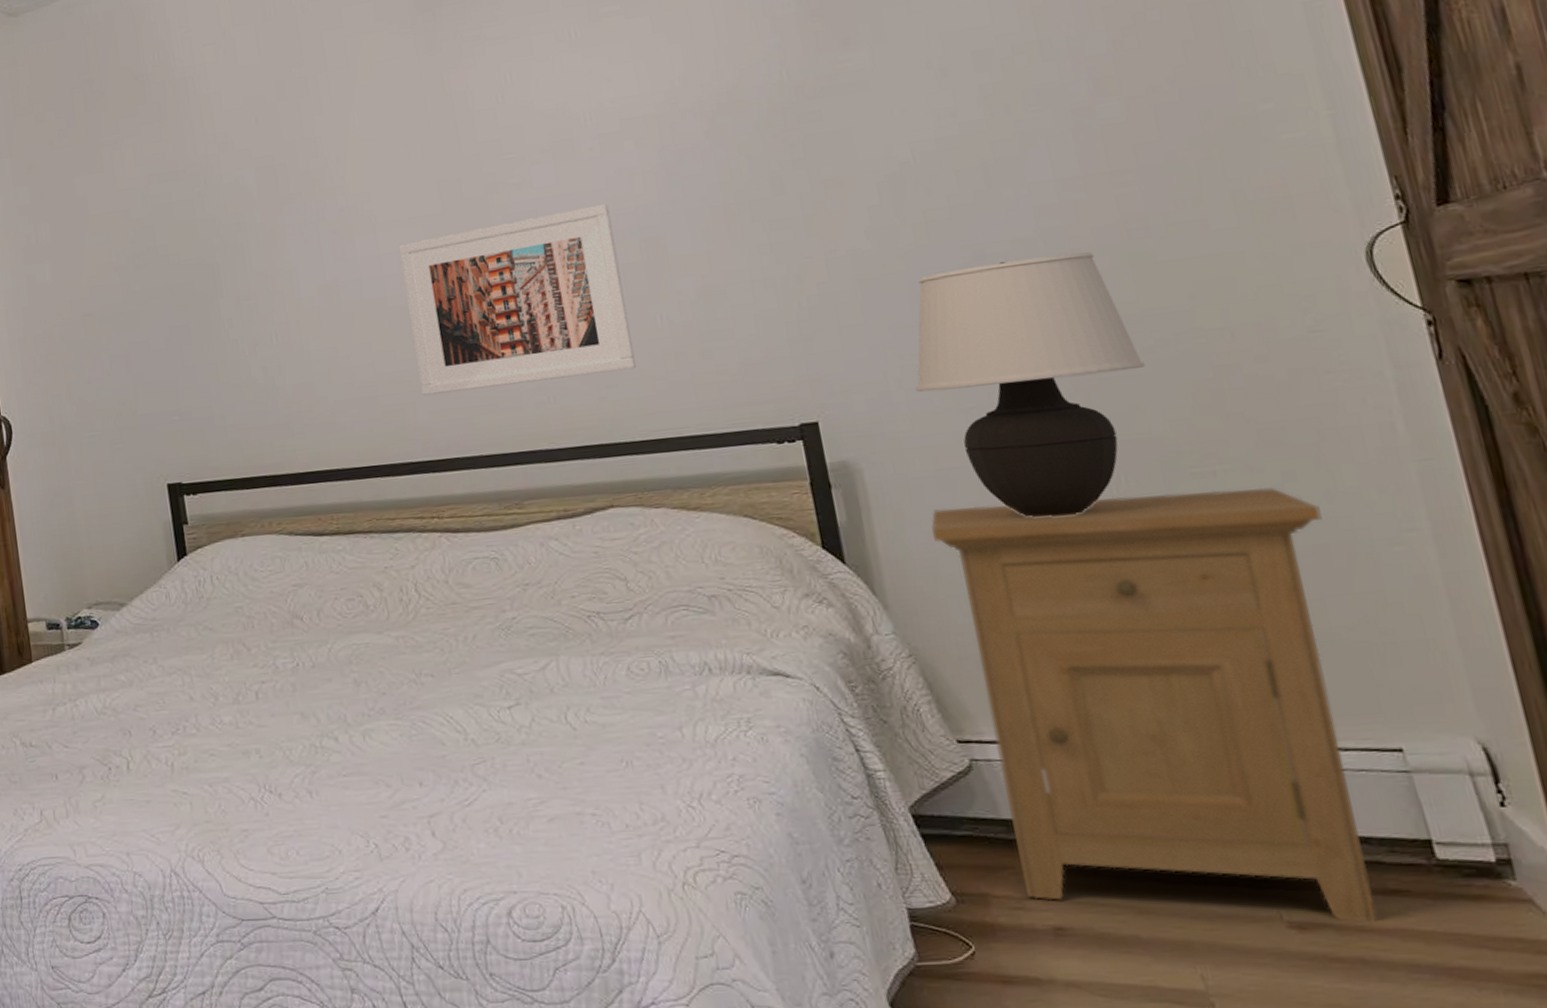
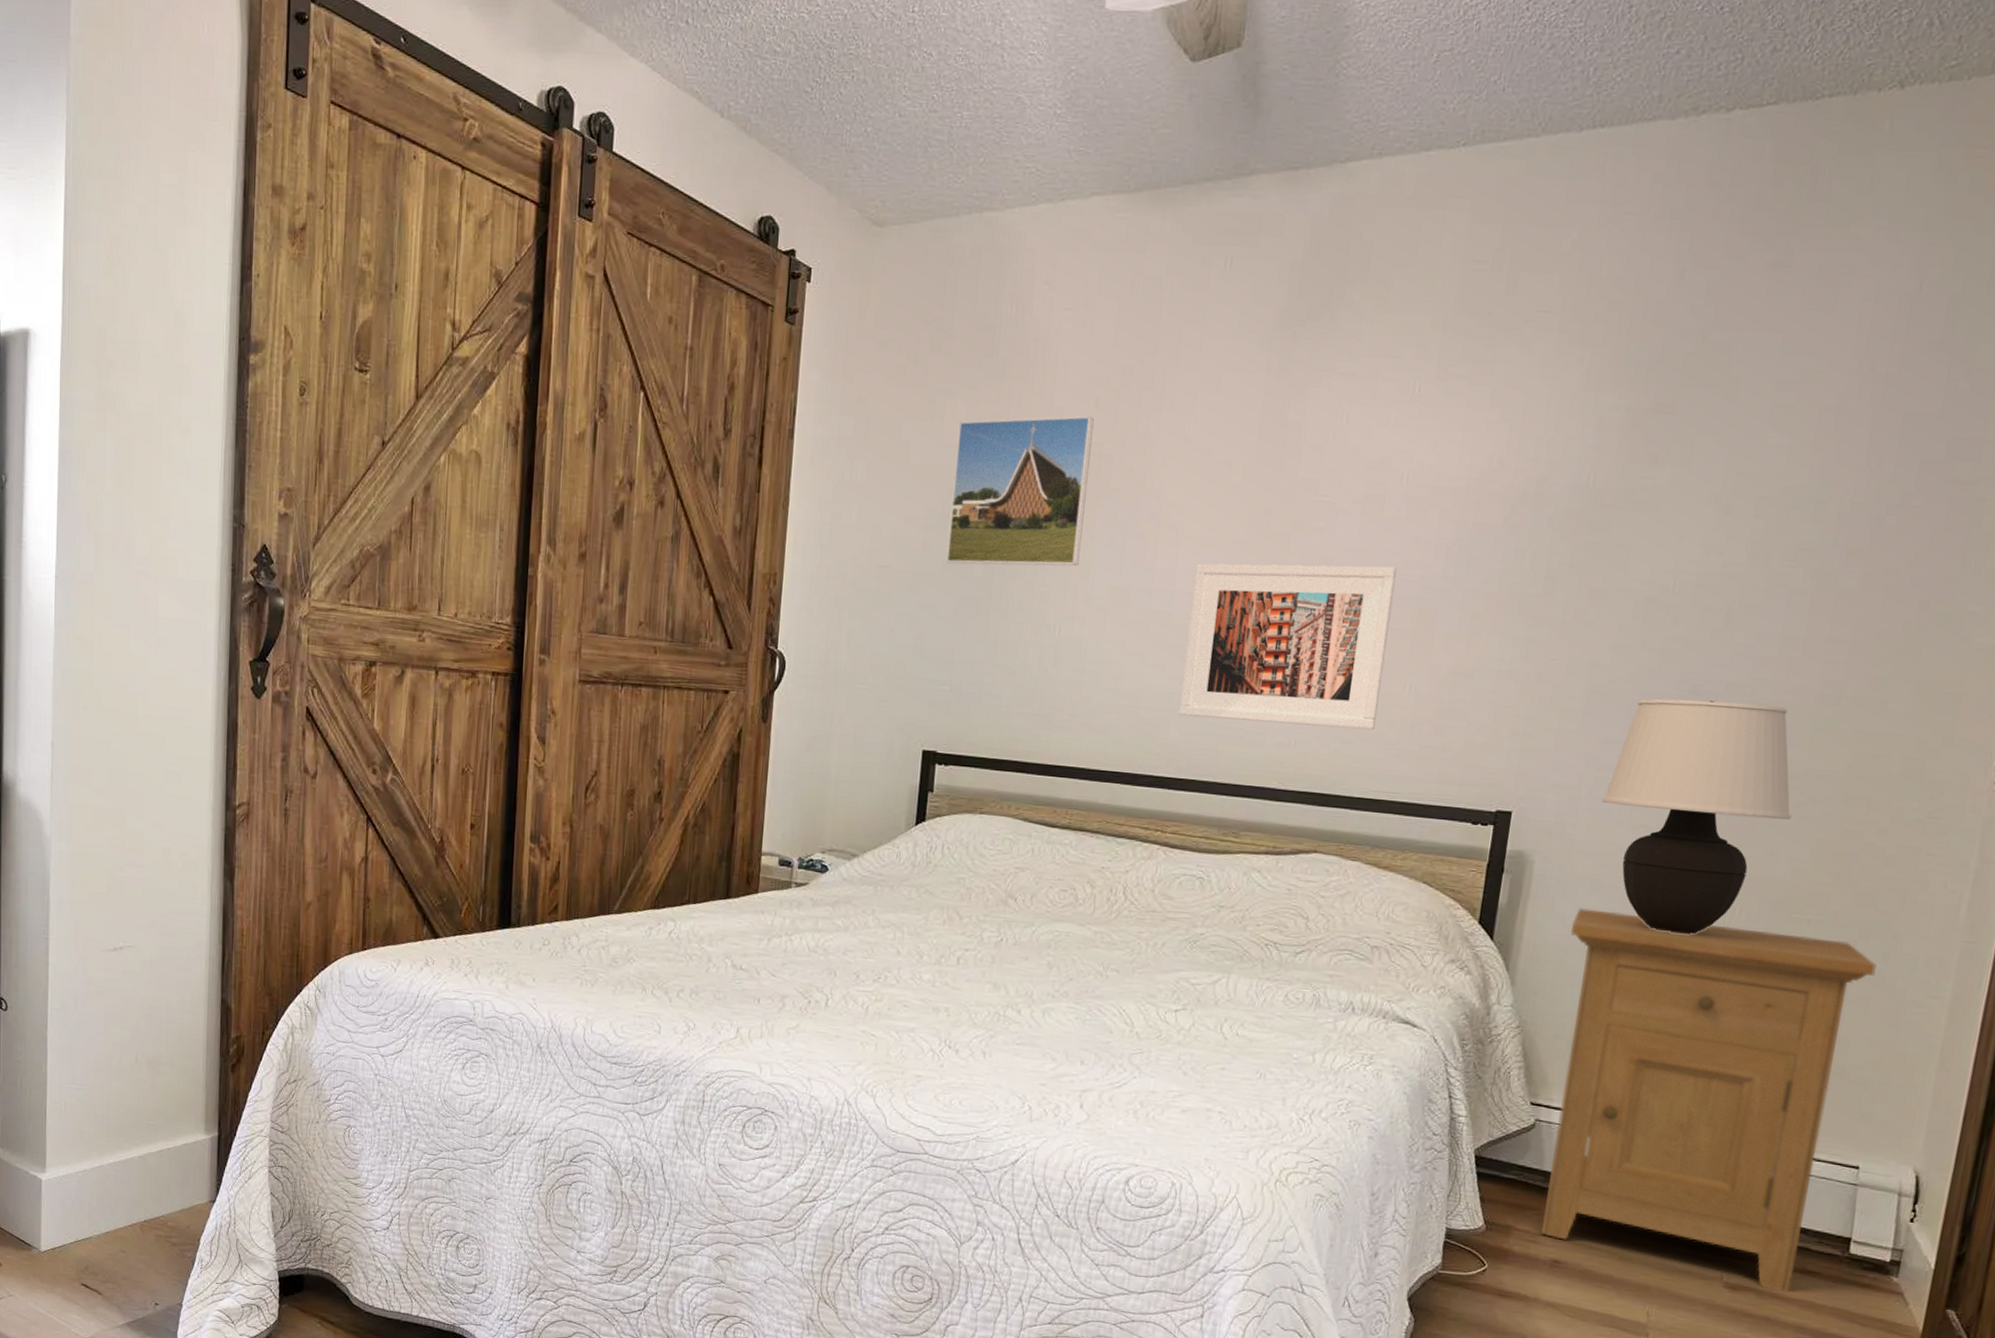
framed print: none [128,133,279,298] -> present [946,415,1094,567]

